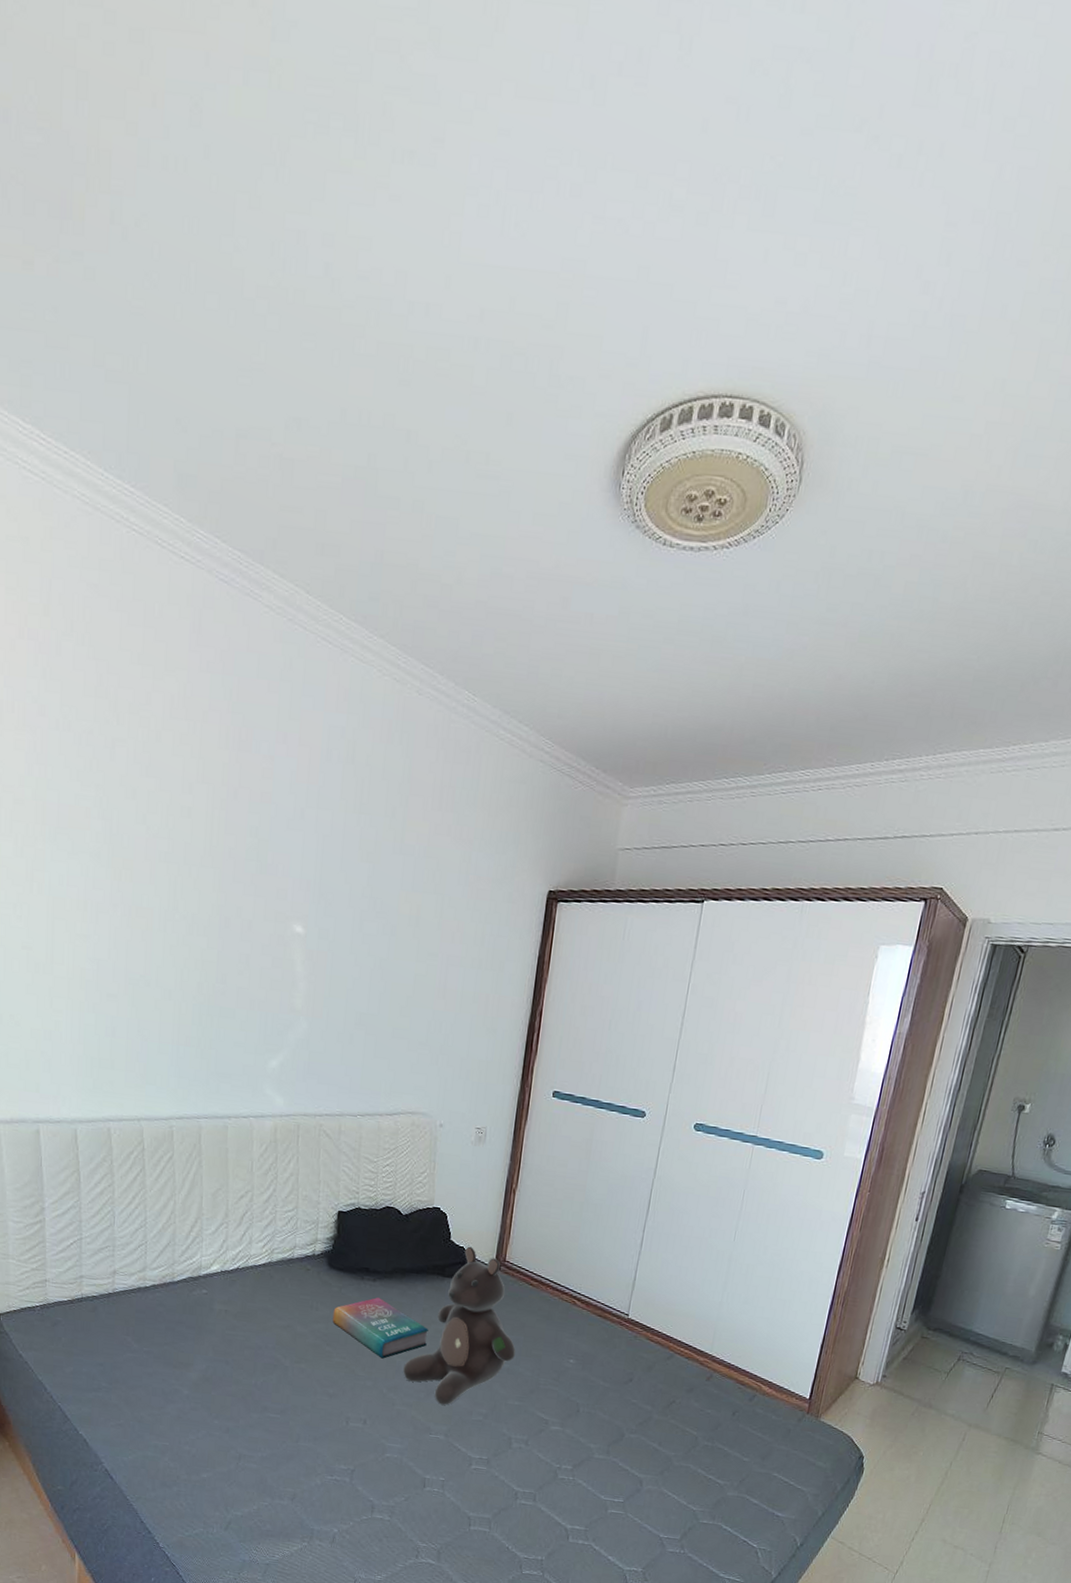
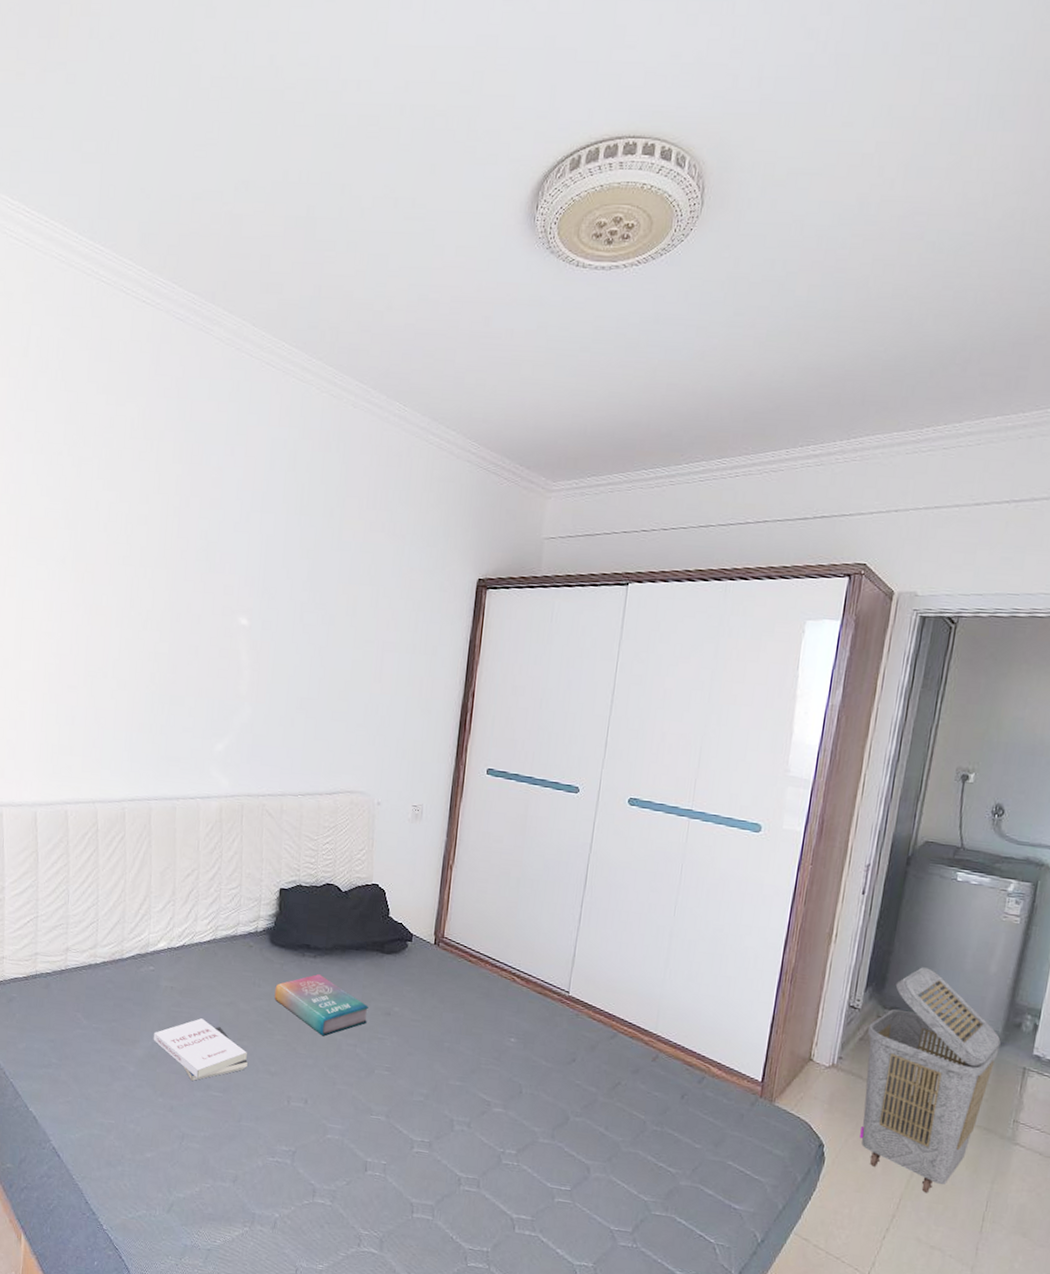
books: none [207,1341,305,1403] -> present [153,1018,248,1081]
stuffed animal: present [403,1246,516,1405] -> none [344,922,456,1085]
laundry basket: none [897,1291,1033,1499] -> present [860,967,1001,1194]

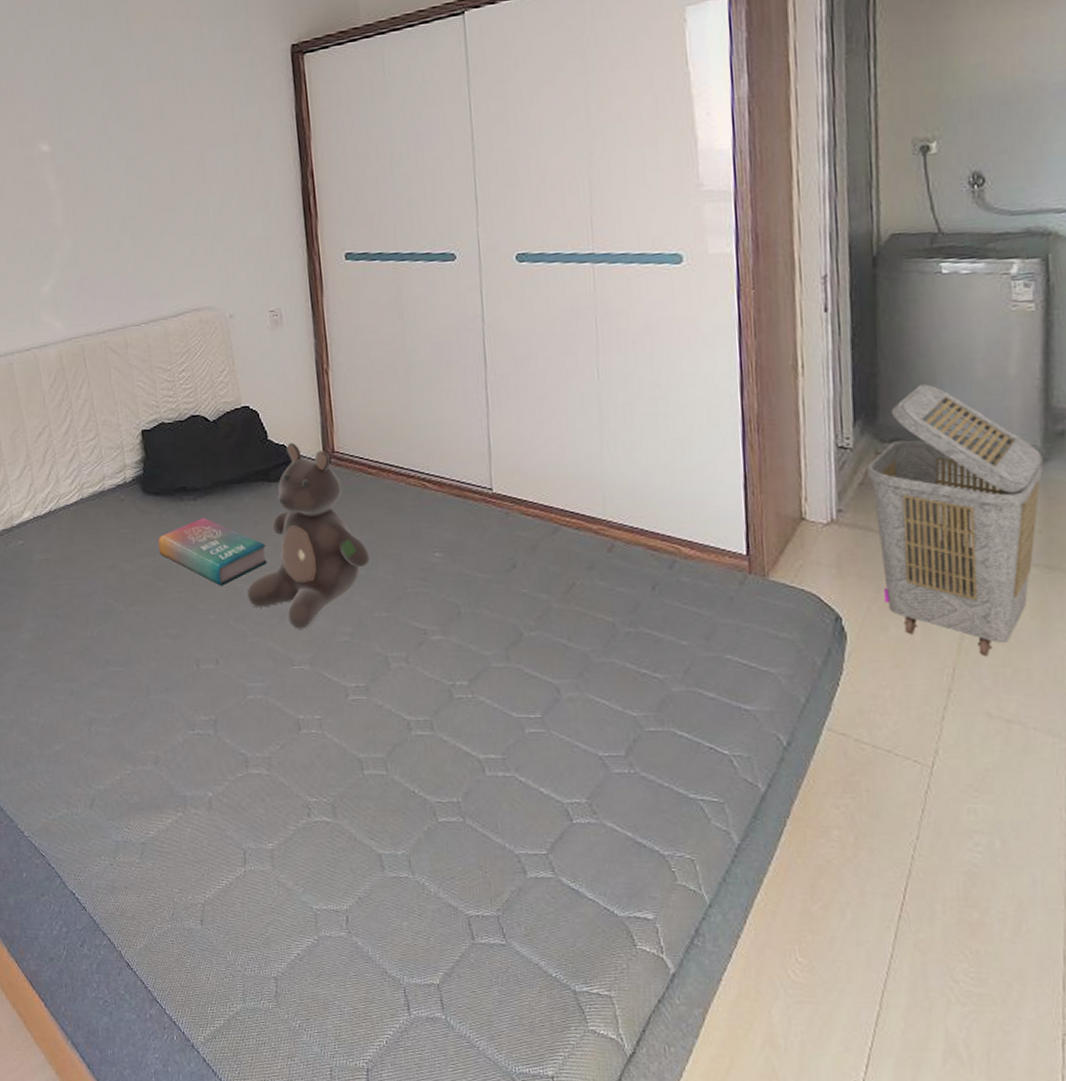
books: present [153,1018,248,1081] -> none [36,588,145,658]
stuffed animal: none [344,922,456,1085] -> present [247,442,371,629]

